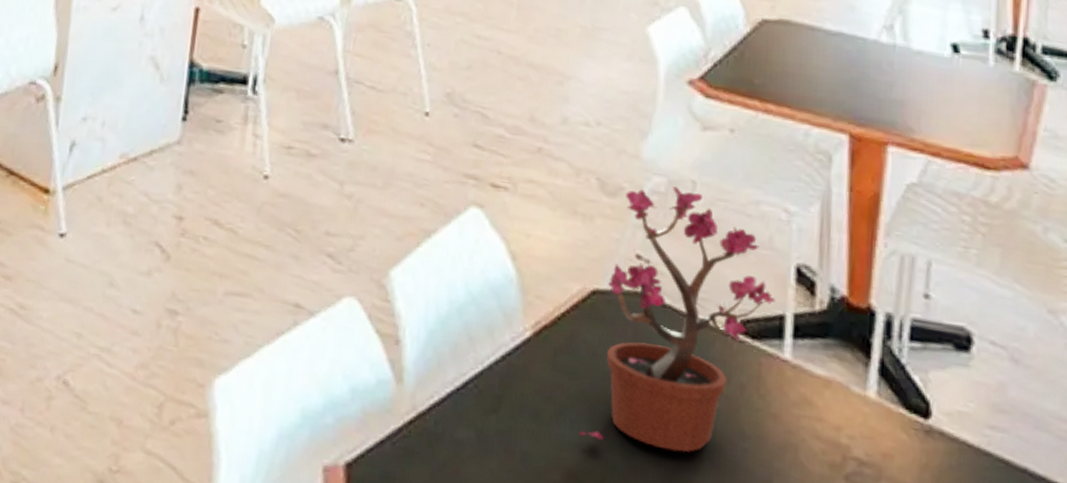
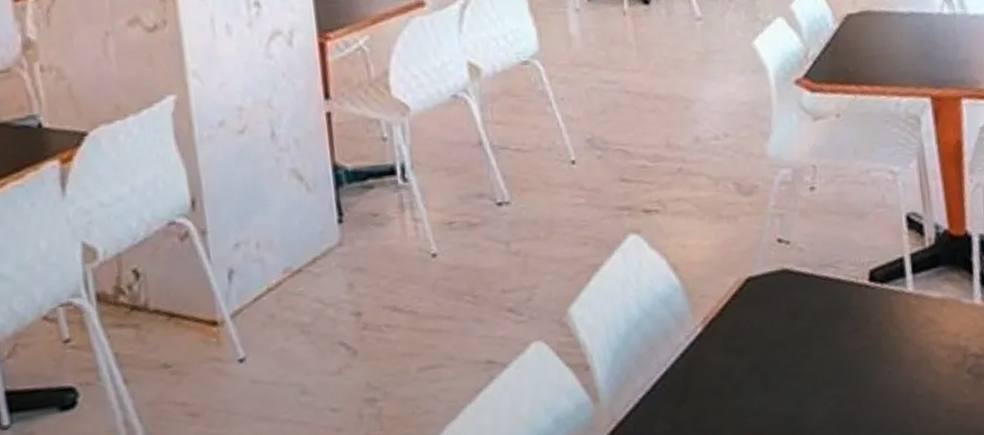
potted plant: present [578,186,776,453] -> none [756,174,895,401]

